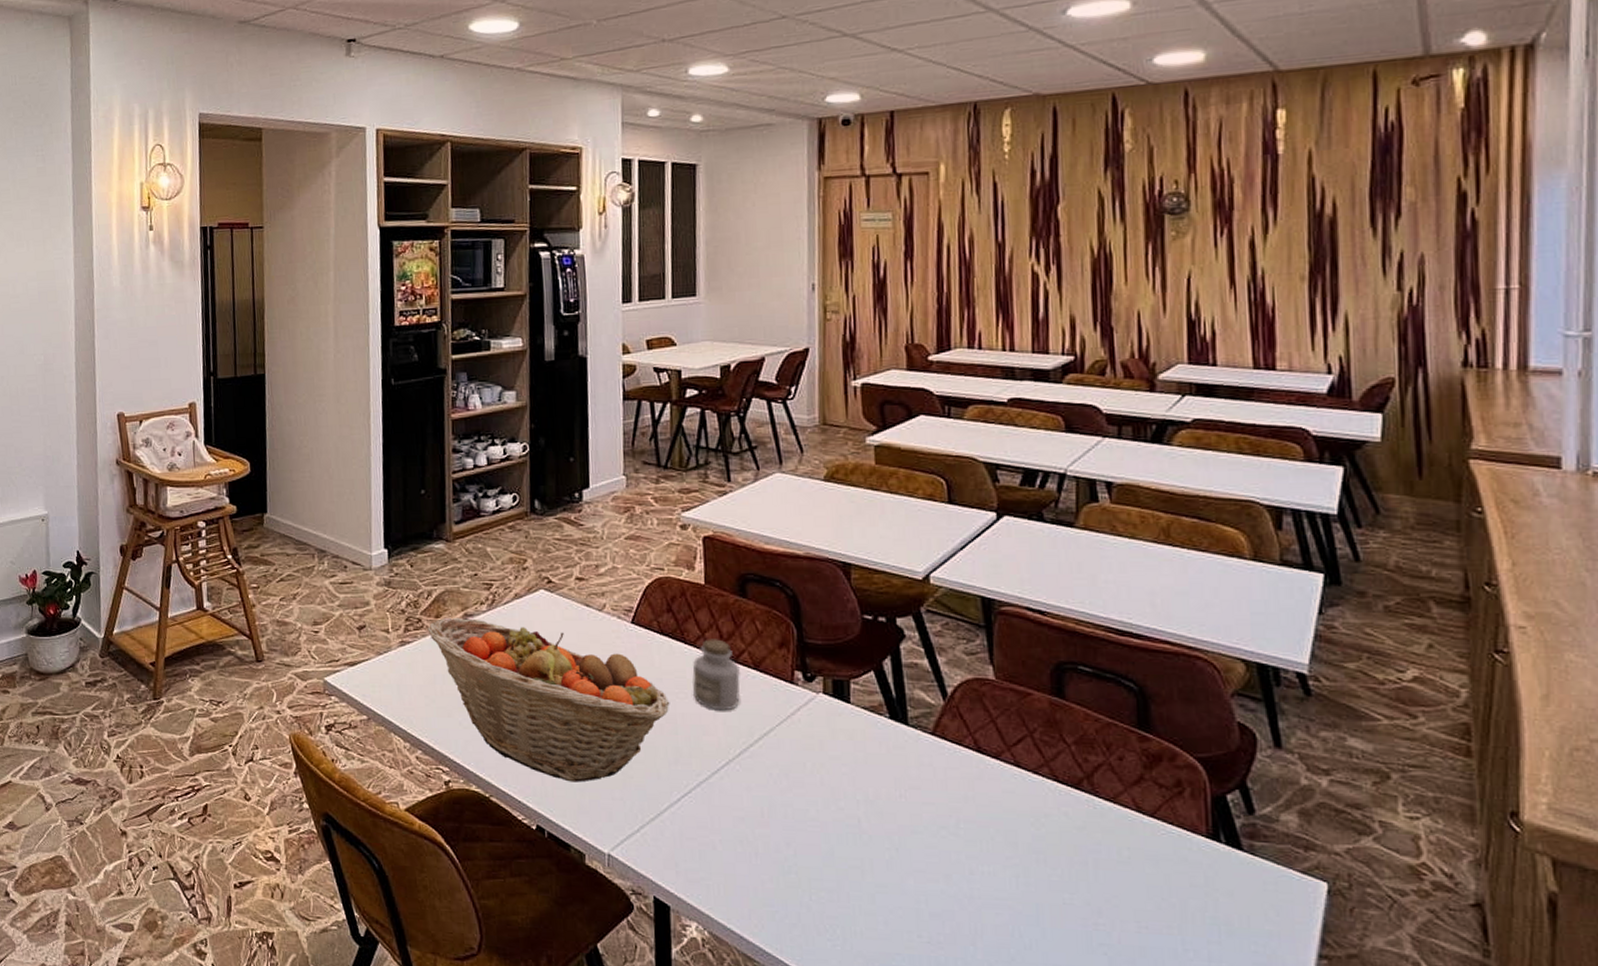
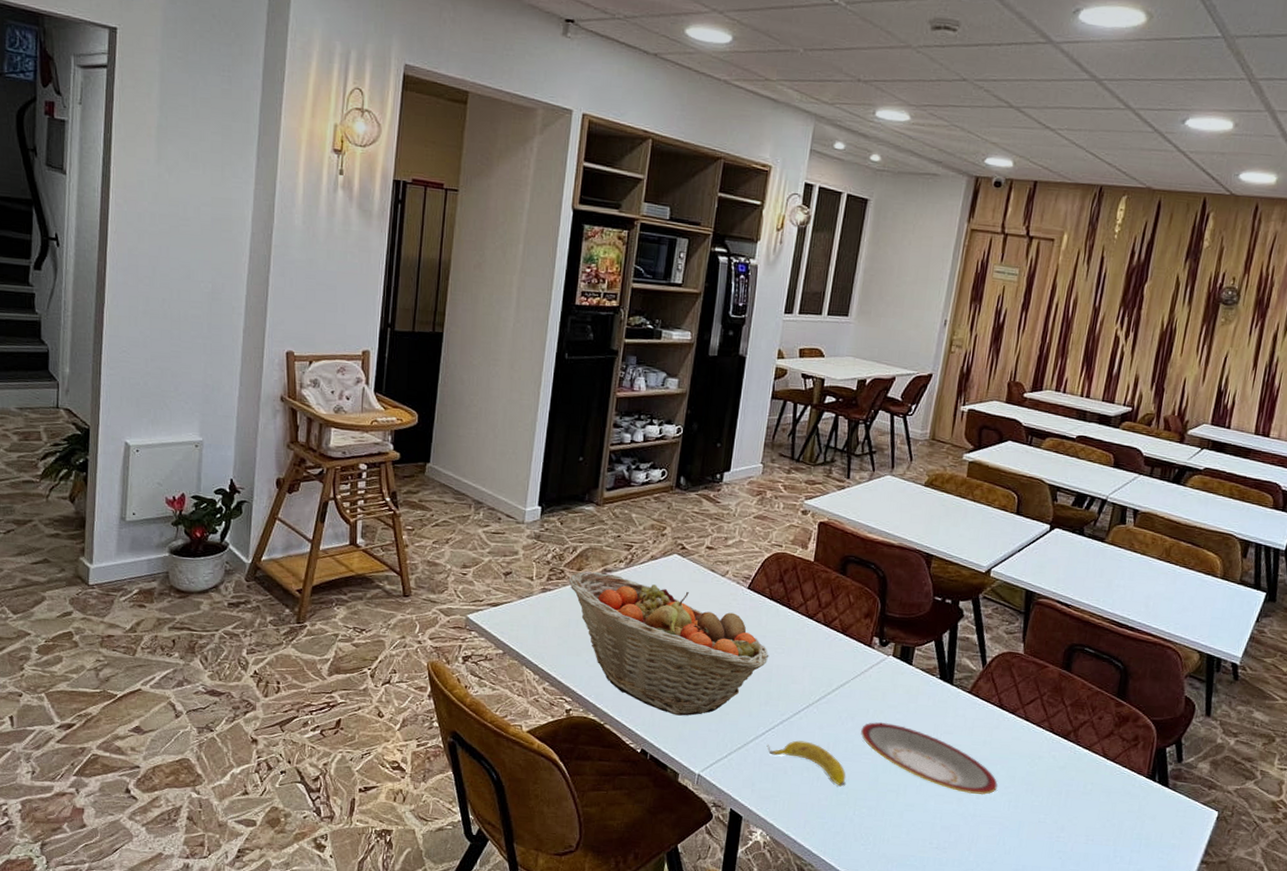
banana: none [685,806,792,864] -> present [766,740,846,787]
jar: present [692,639,740,711] -> none [789,606,830,665]
plate: none [799,777,995,870] -> present [860,722,998,795]

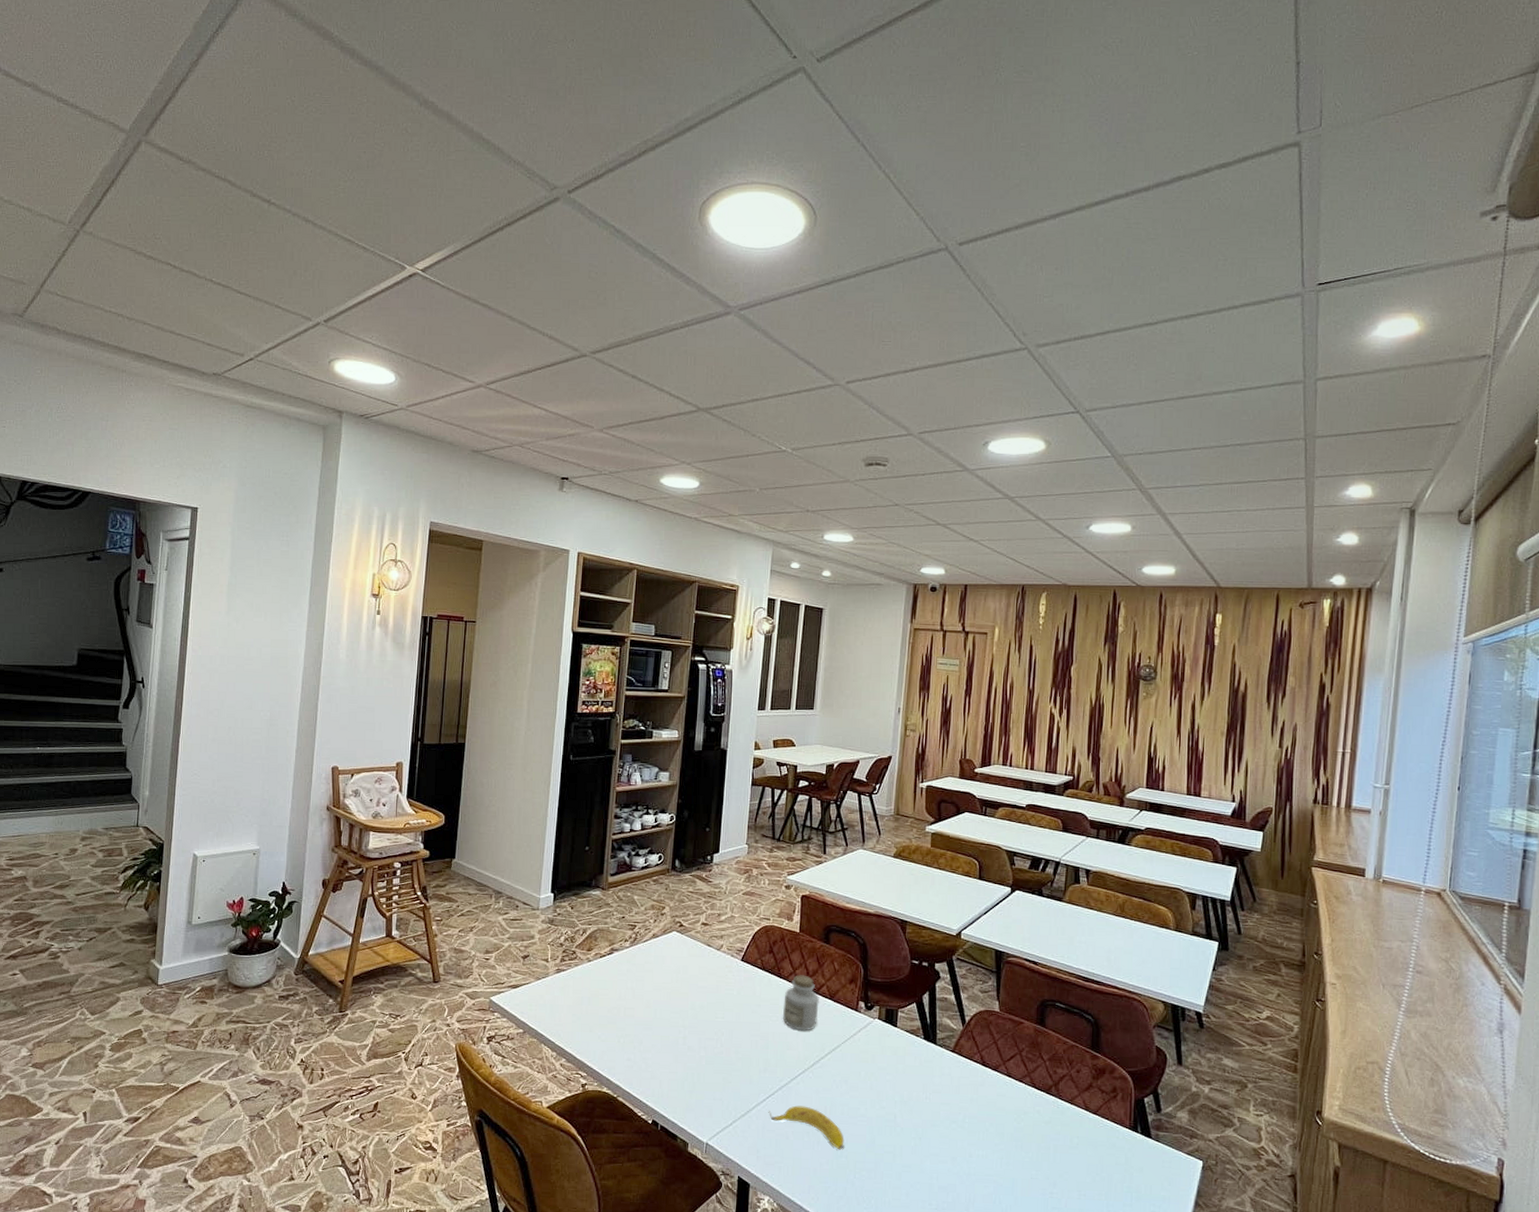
fruit basket: present [568,570,769,716] -> none [580,951,765,1086]
jar: none [789,606,830,665] -> present [783,975,819,1031]
plate: present [860,722,998,795] -> none [854,1083,988,1154]

